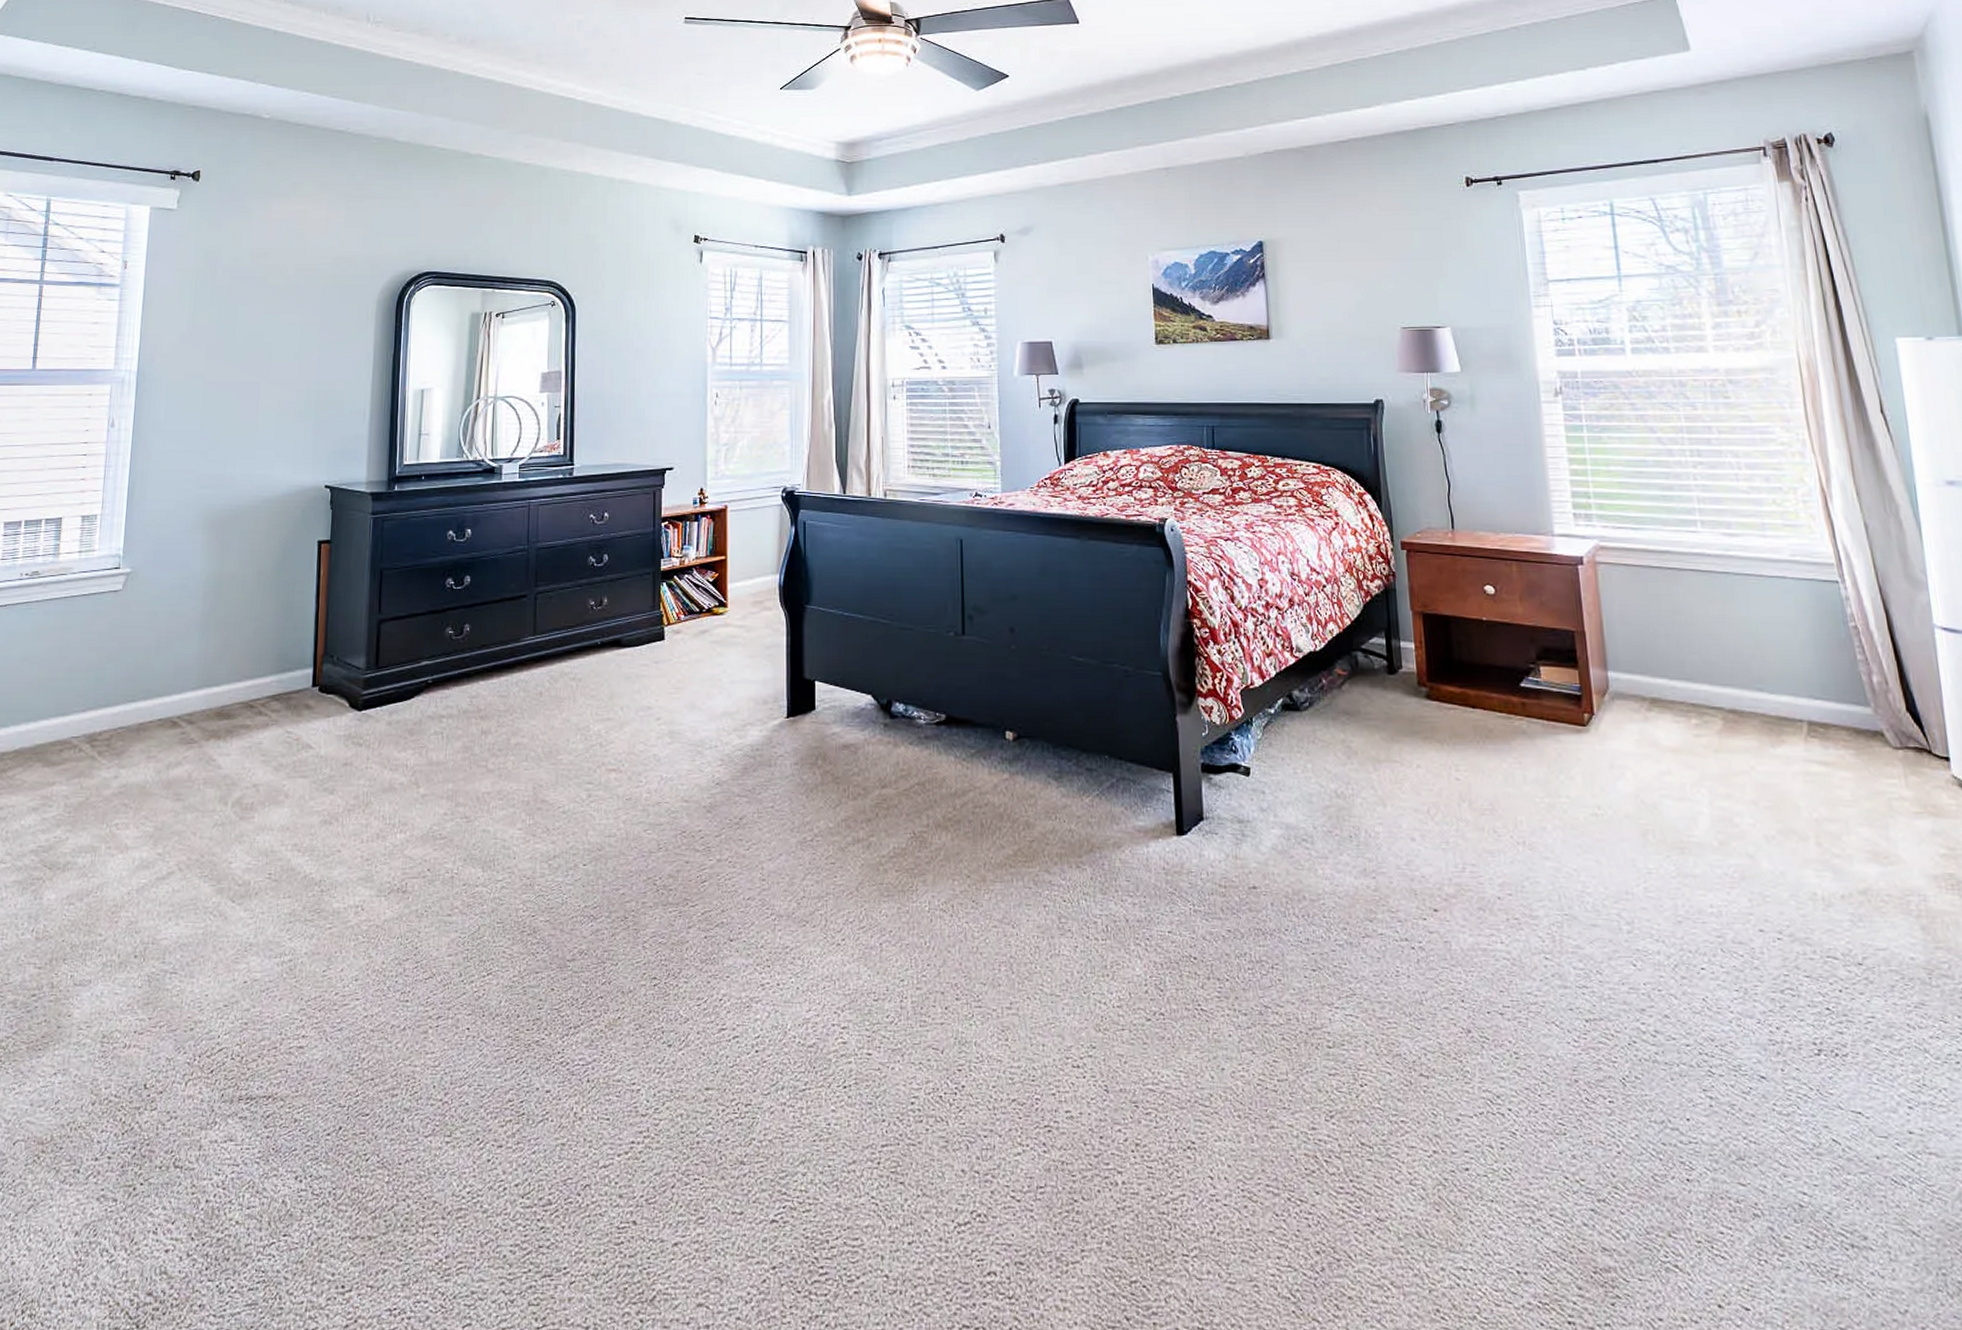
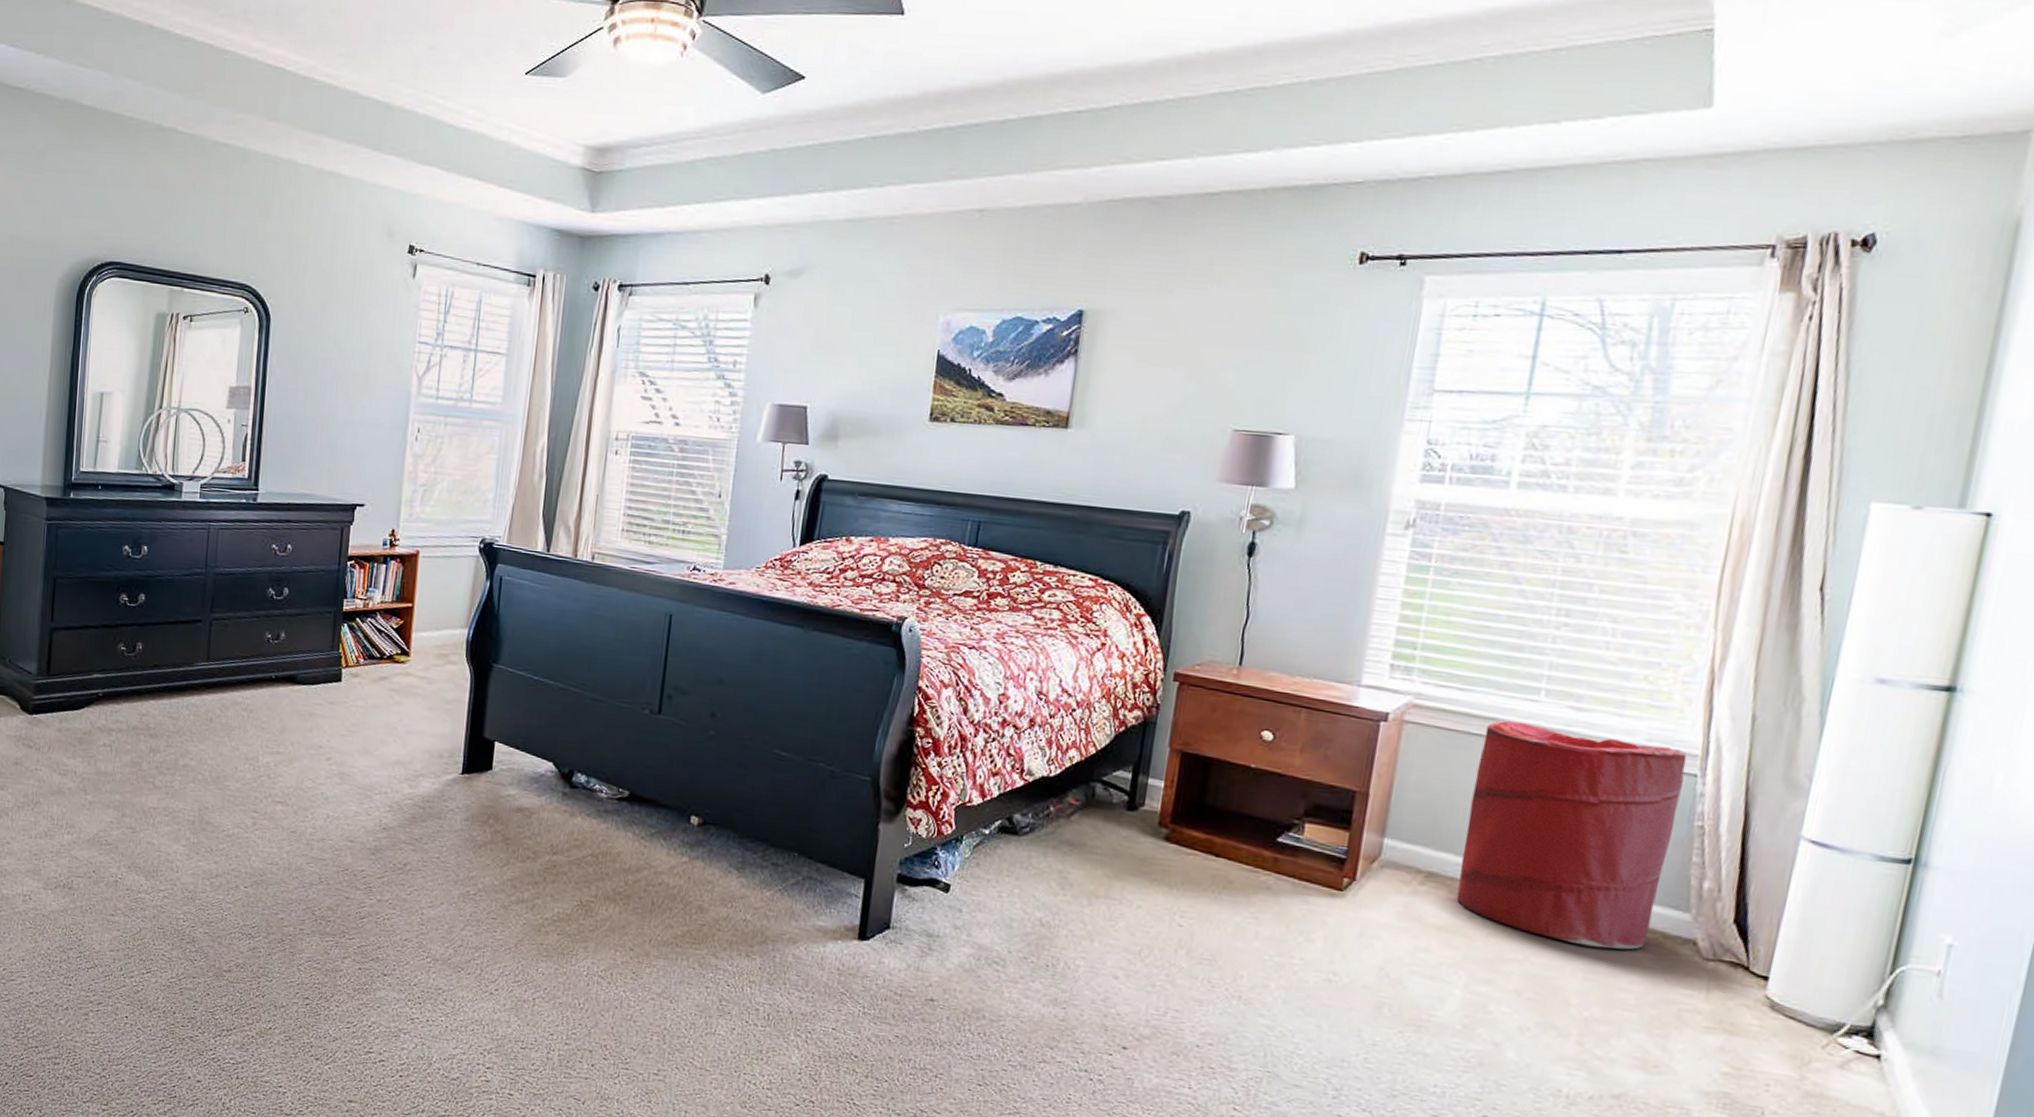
laundry hamper: none [1663,553,1843,750] -> present [1456,721,1687,950]

